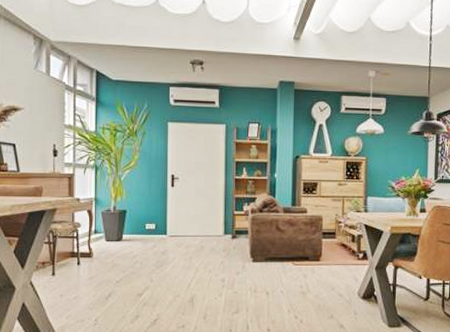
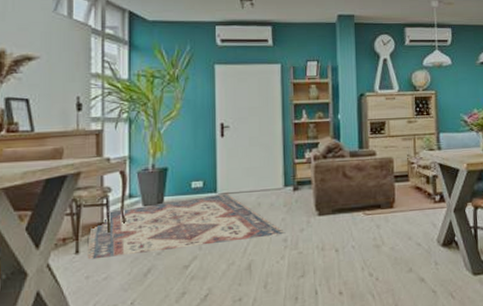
rug: none [61,235,224,282] -> present [87,193,286,260]

